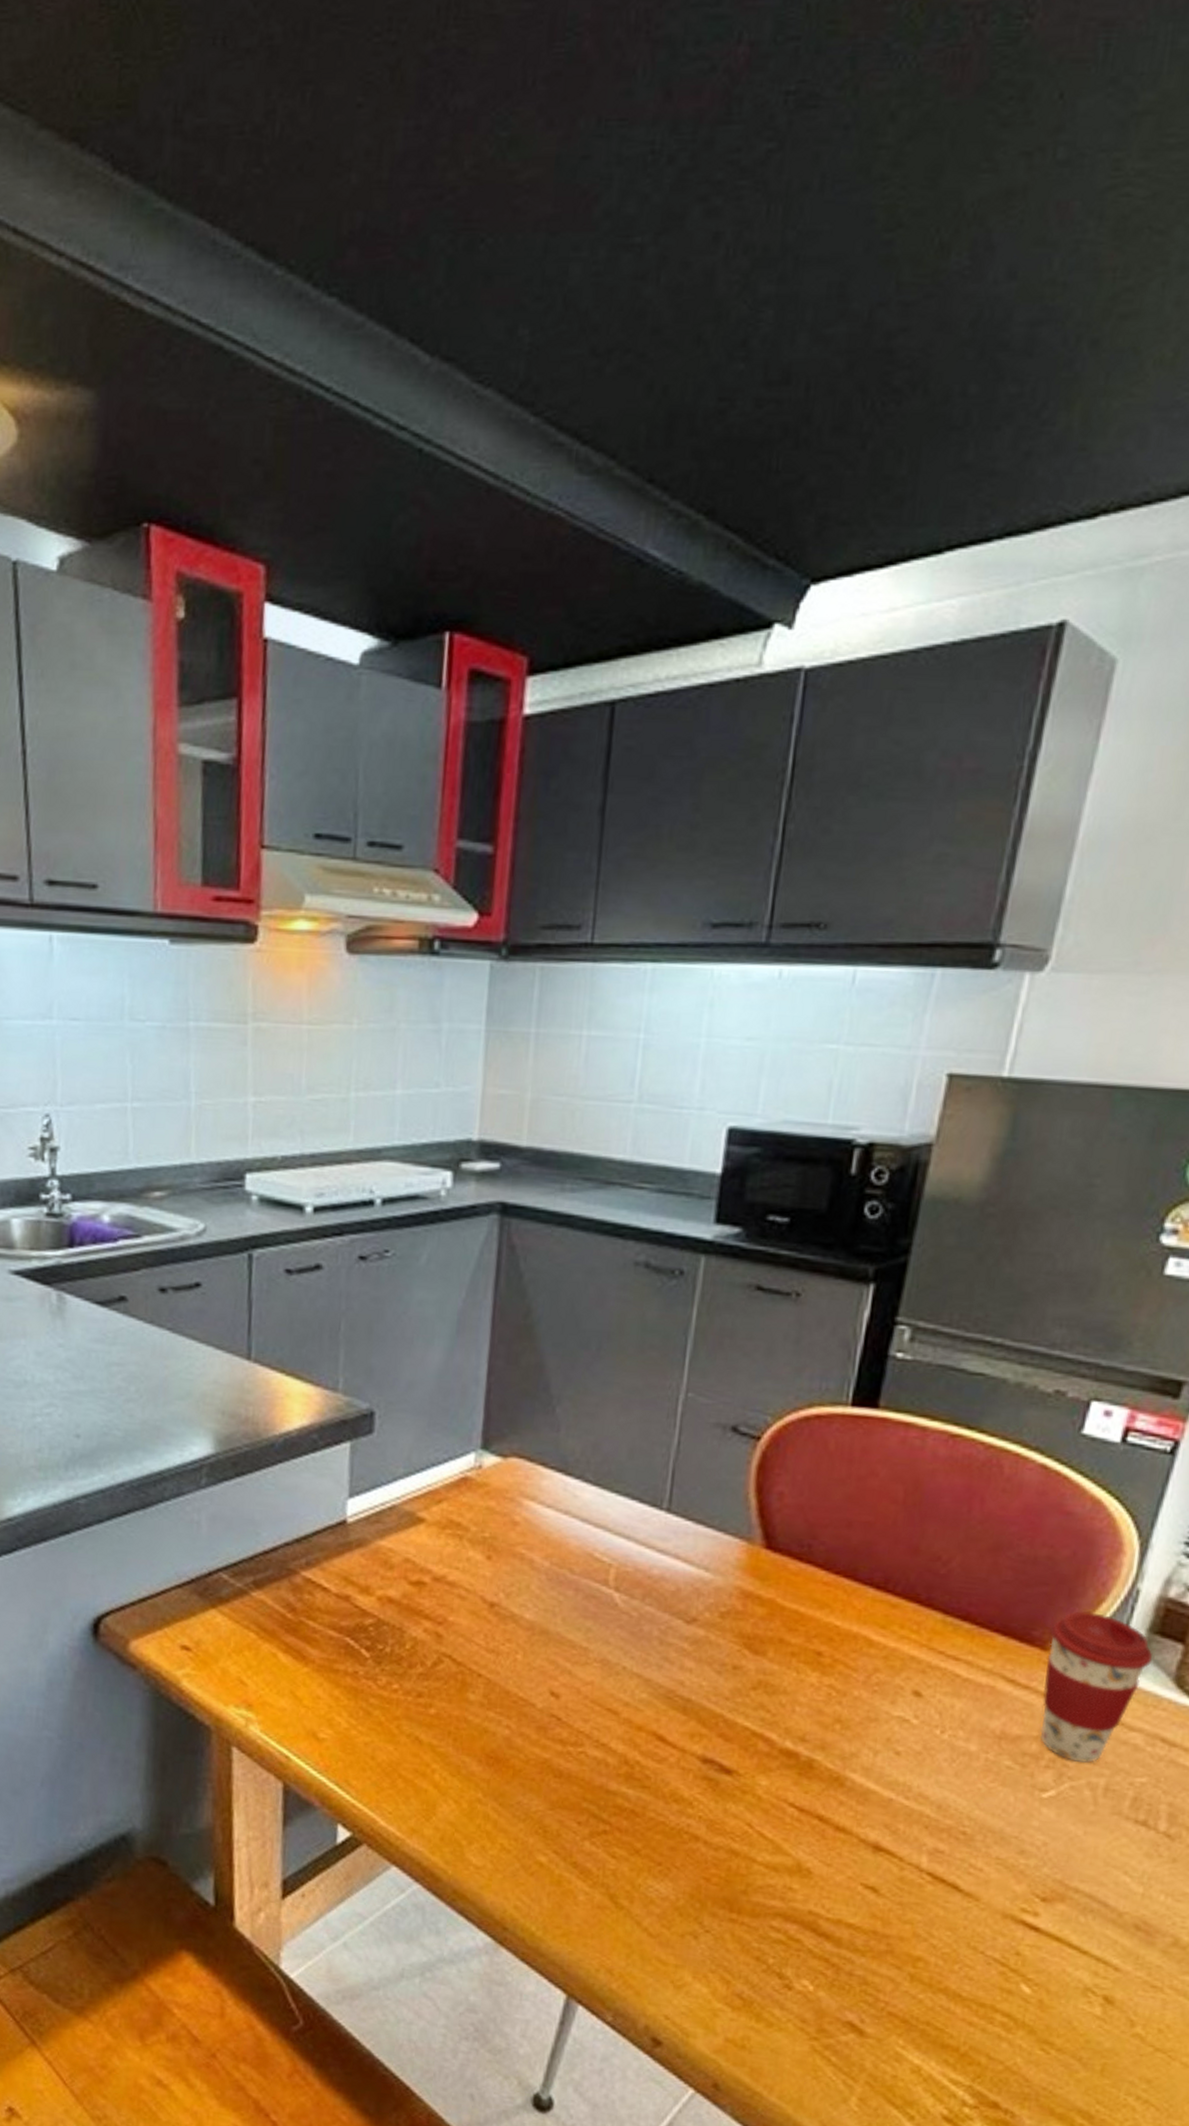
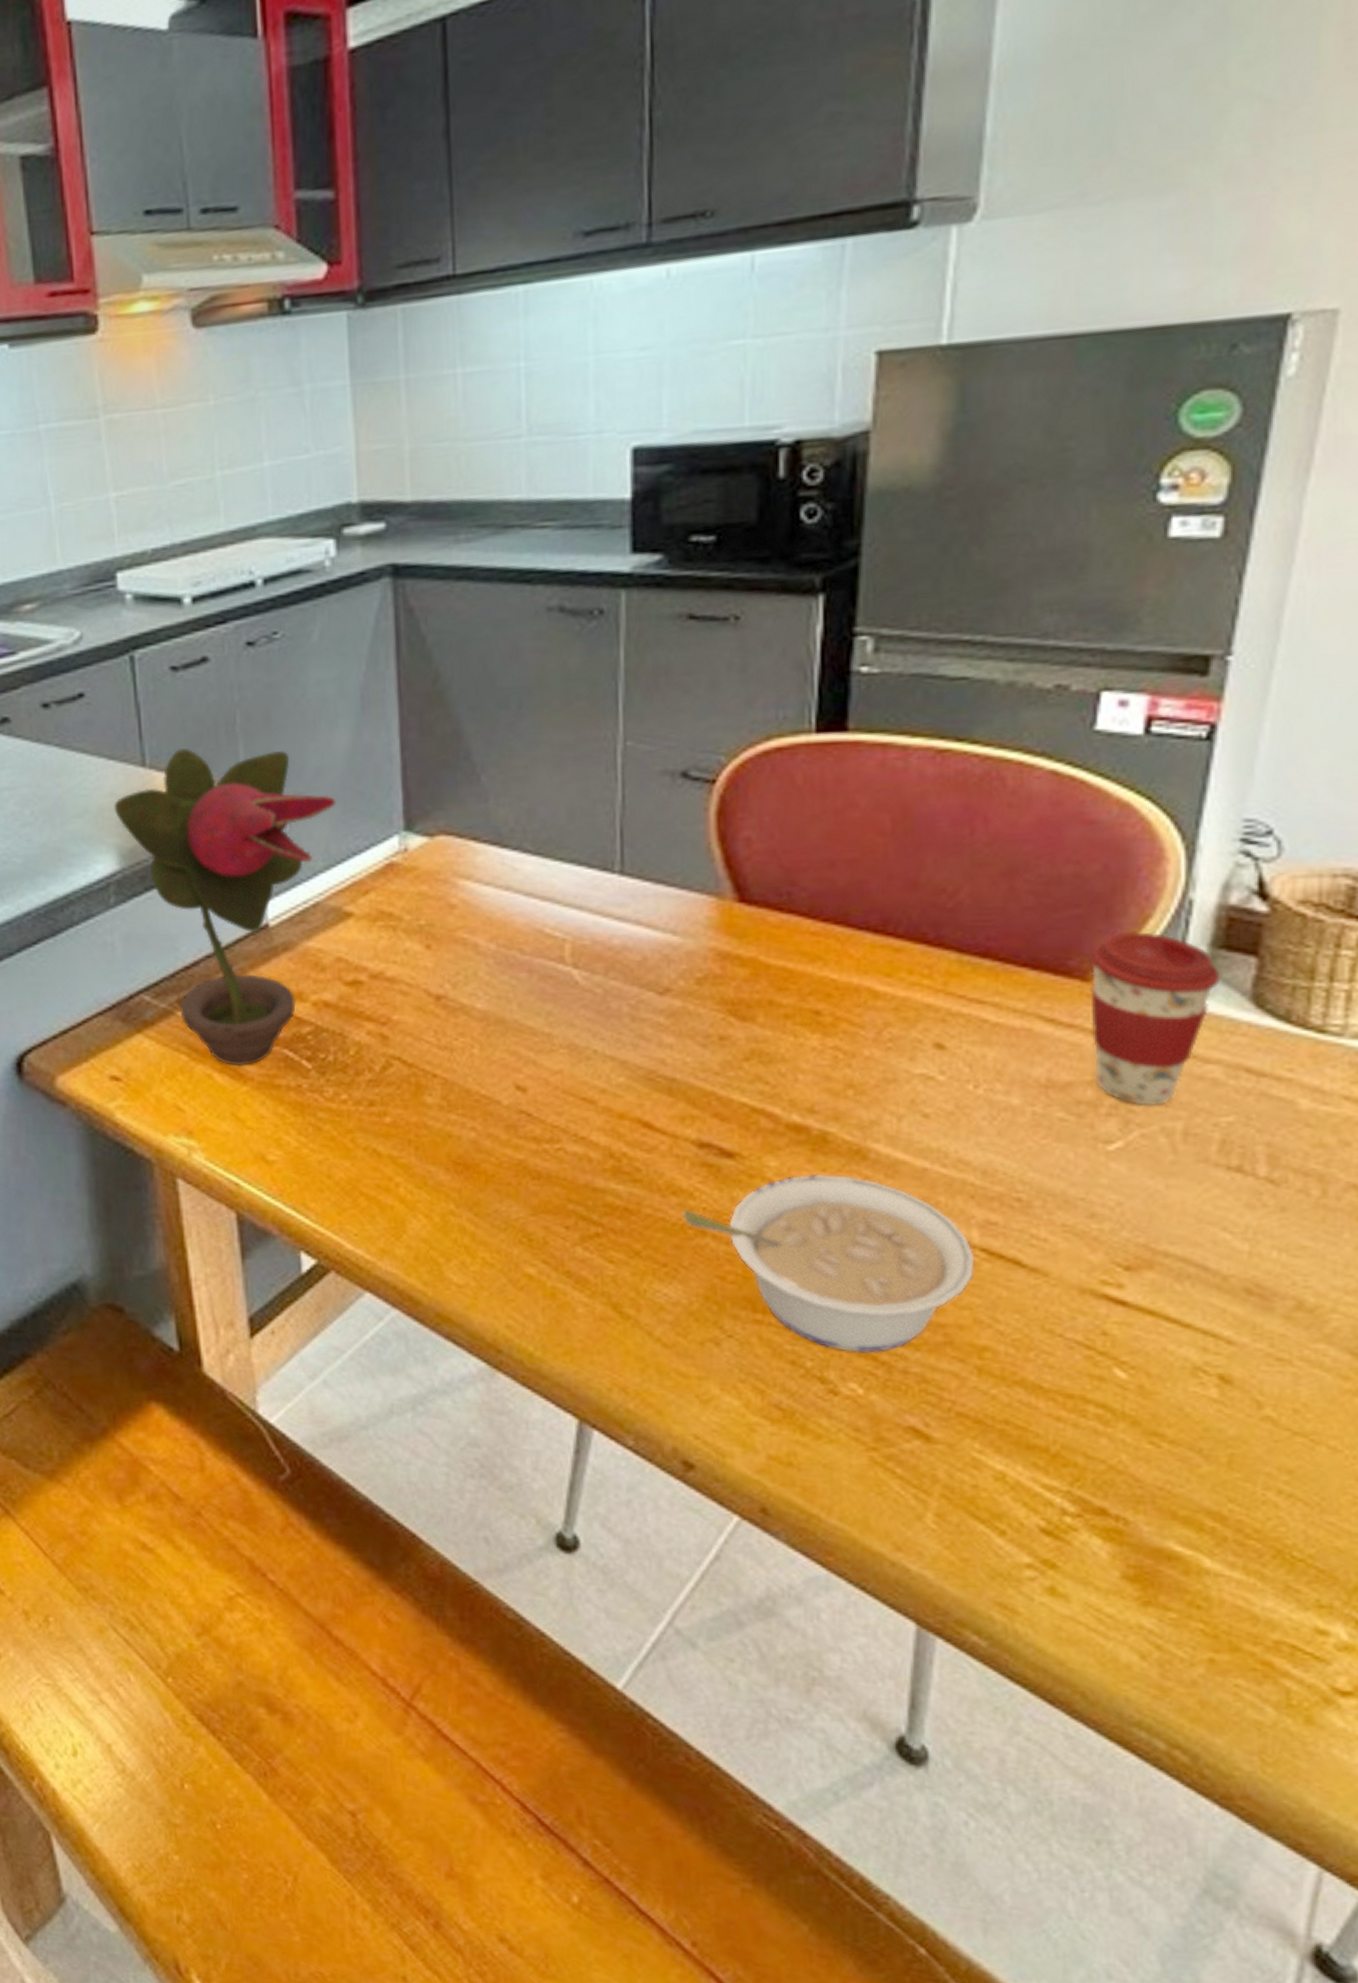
potted flower: none [215,1347,423,1650] -> present [113,749,337,1067]
legume: none [681,1795,921,1955] -> present [683,1173,975,1353]

